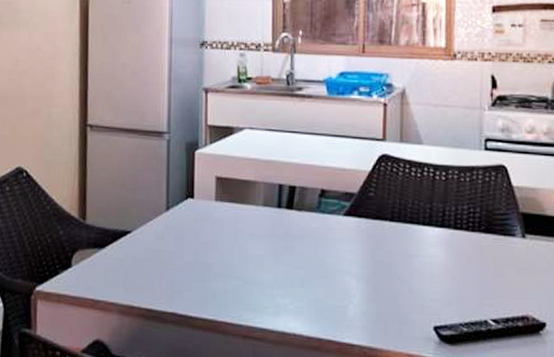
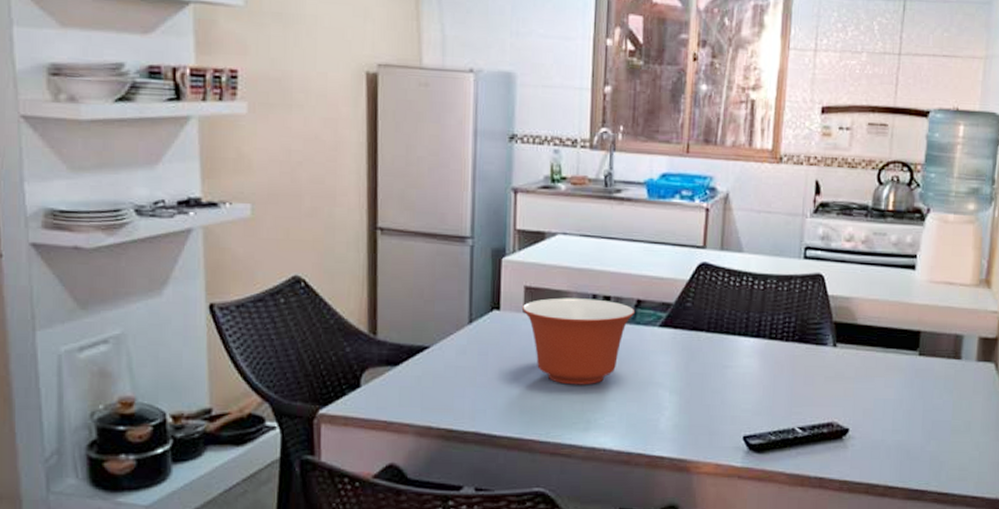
mixing bowl: none [213,187,320,271] -> present [521,297,636,385]

